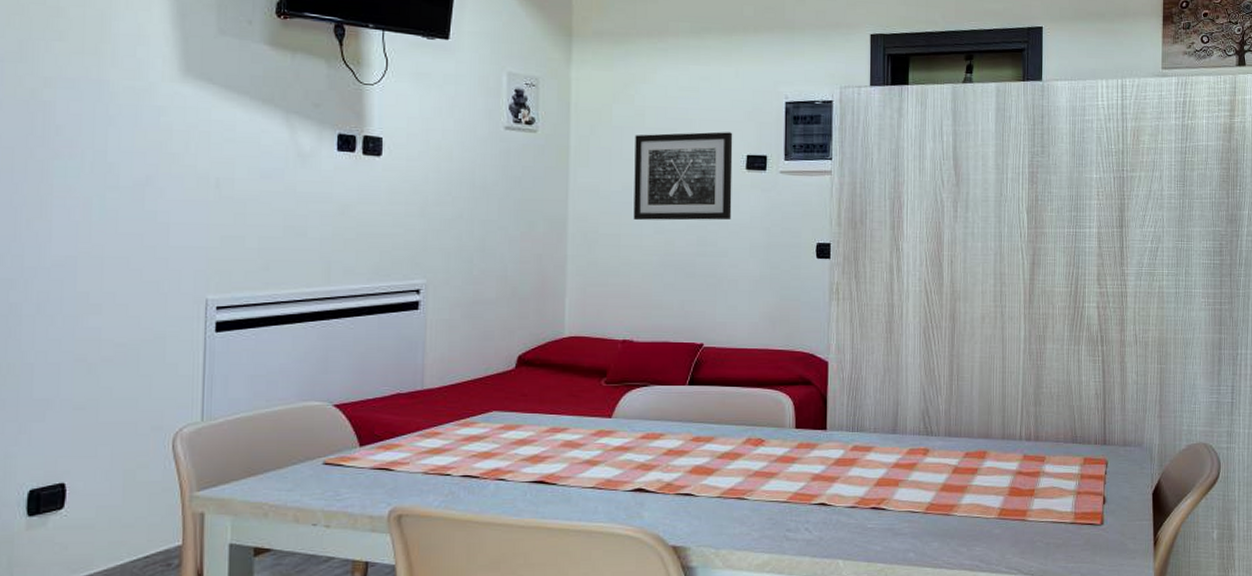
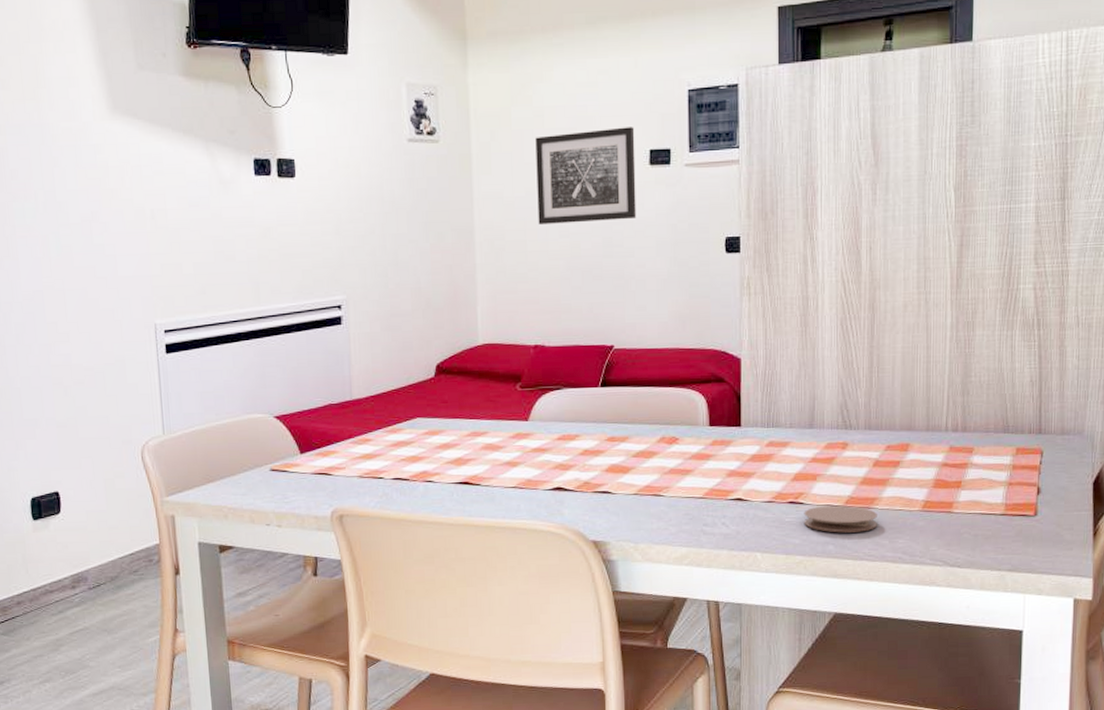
coaster: none [885,511,956,540] -> present [804,505,877,533]

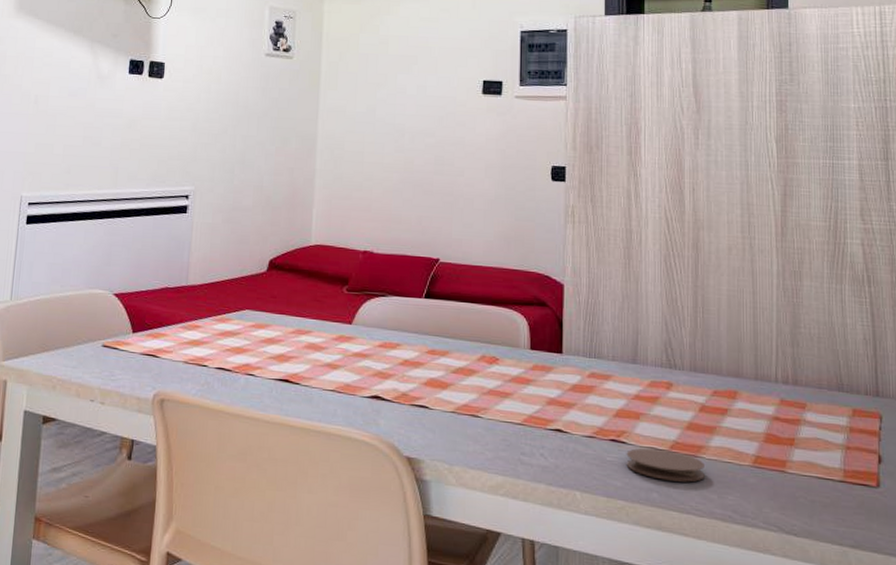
wall art: present [535,127,637,224] -> none [376,58,470,142]

